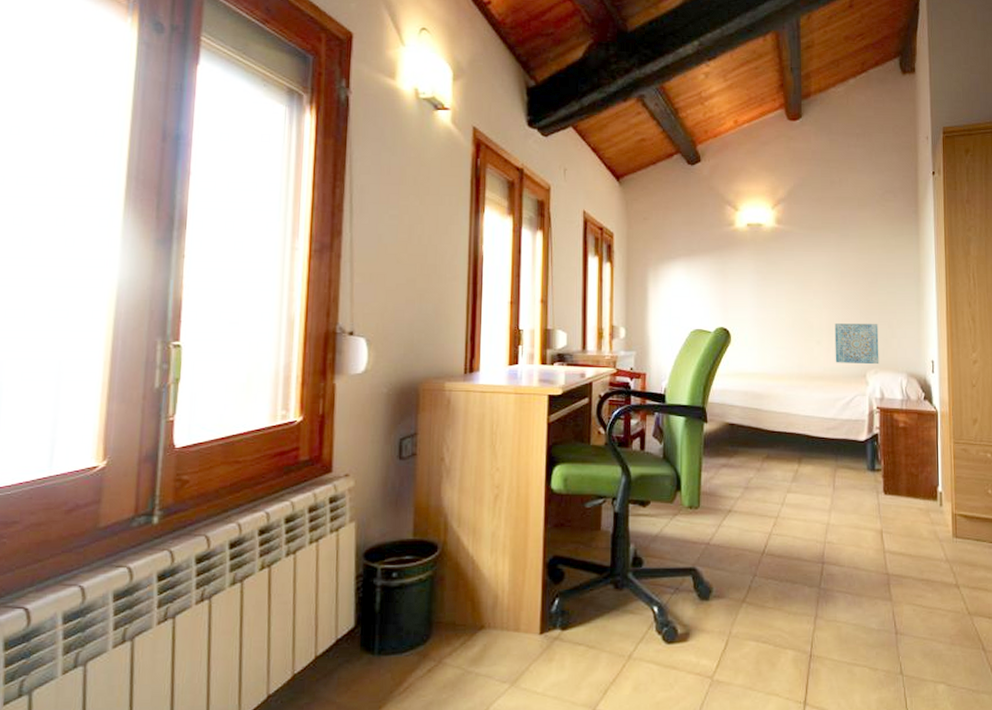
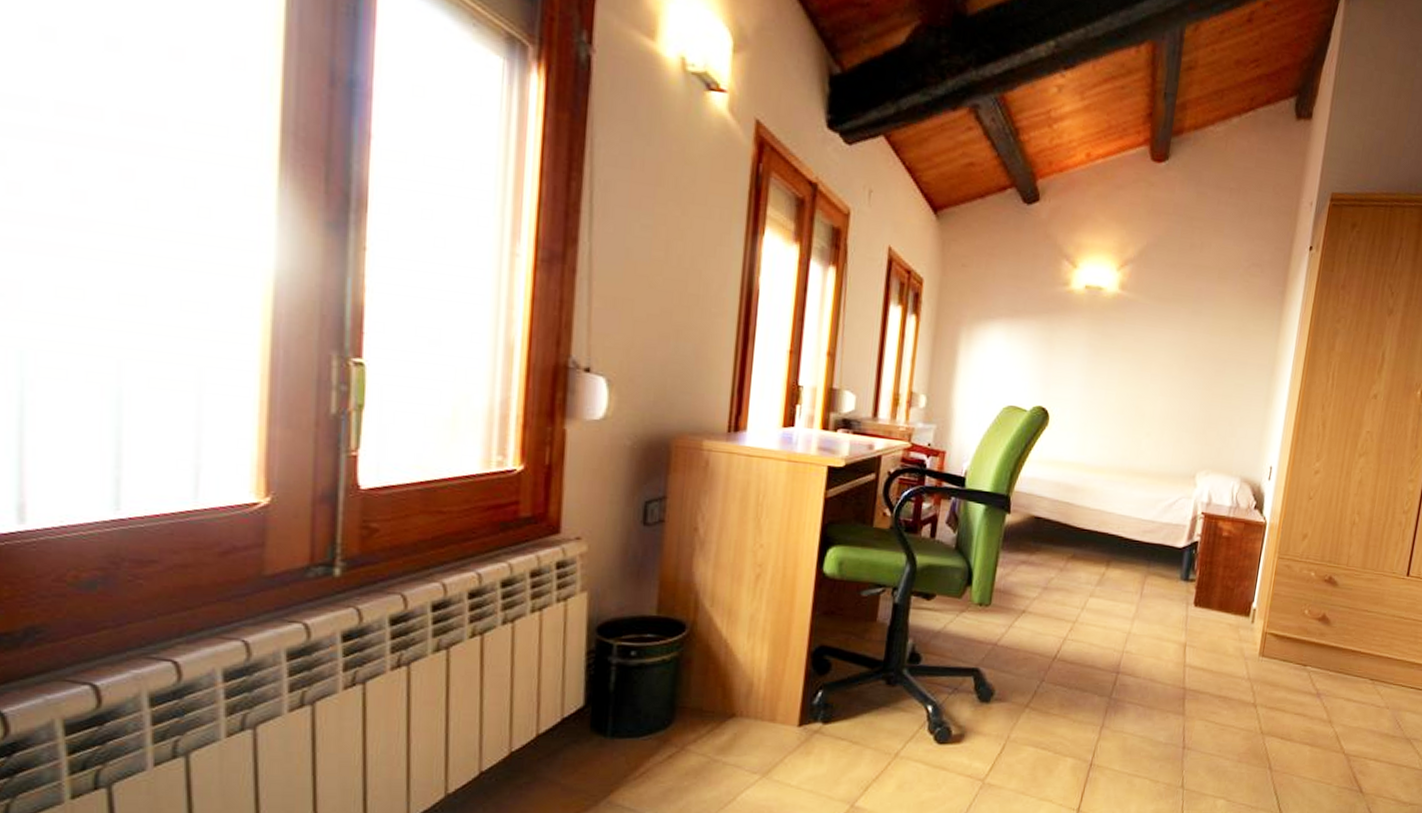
wall art: present [834,323,879,365] -> none [1163,414,1219,466]

